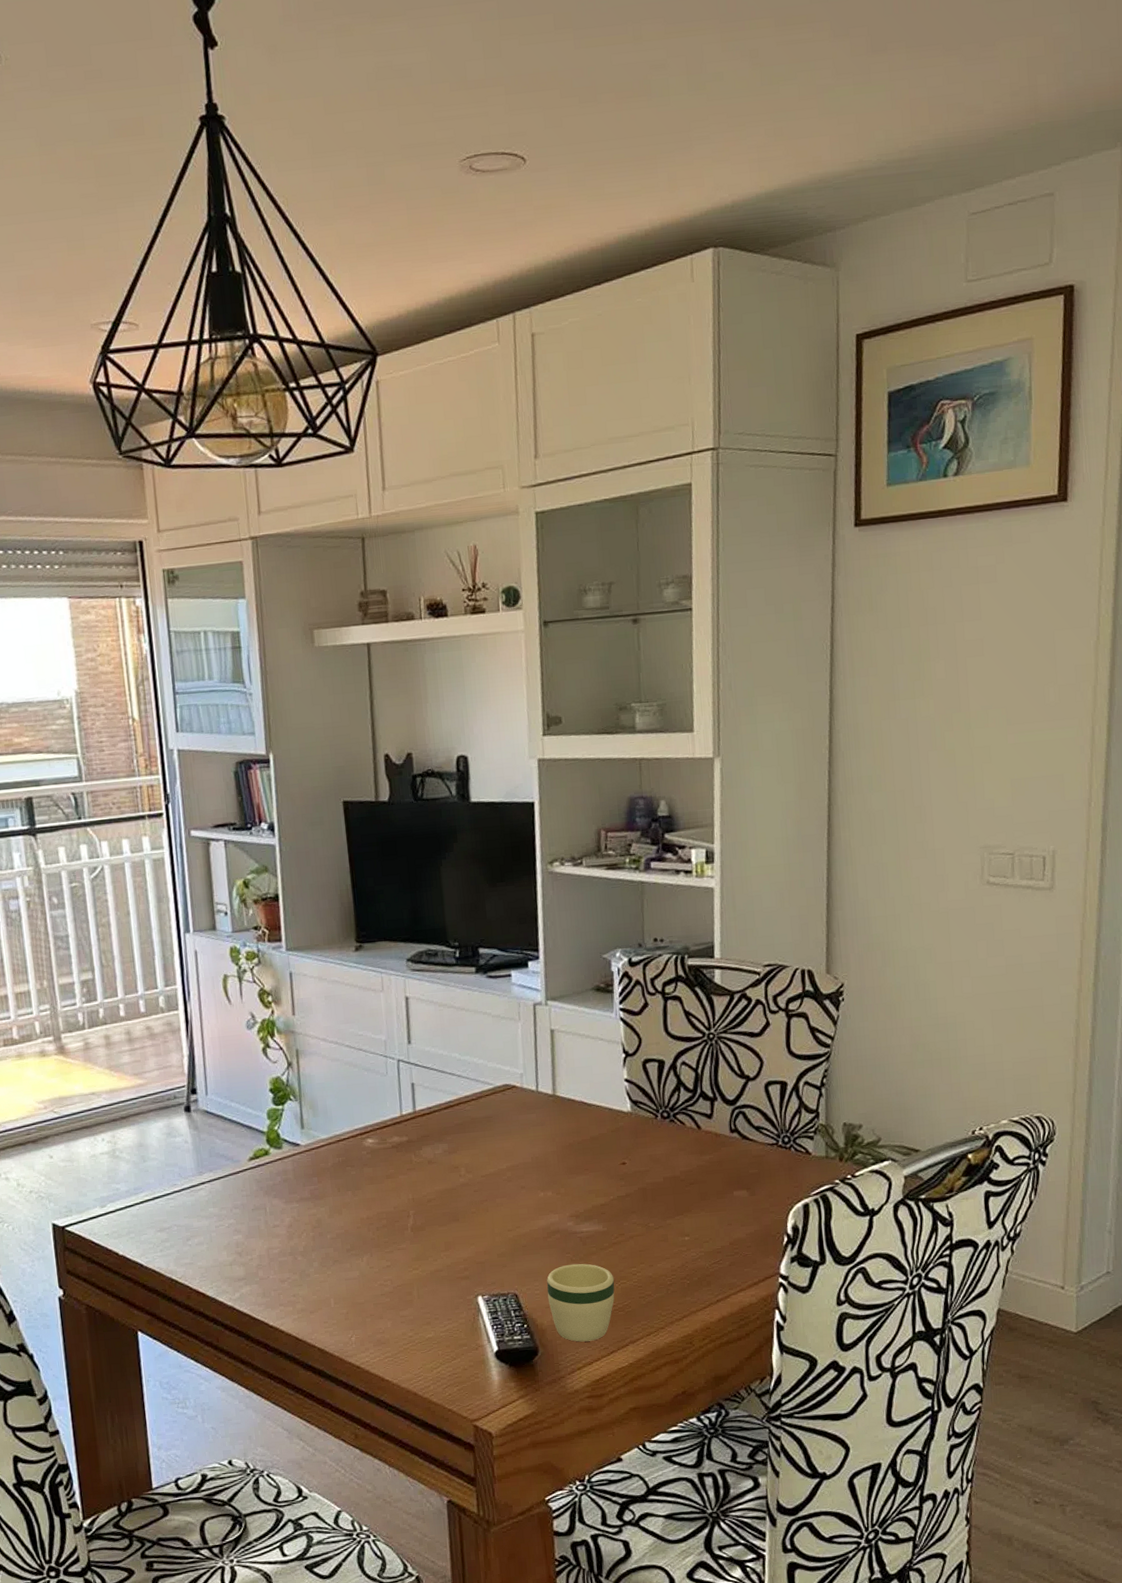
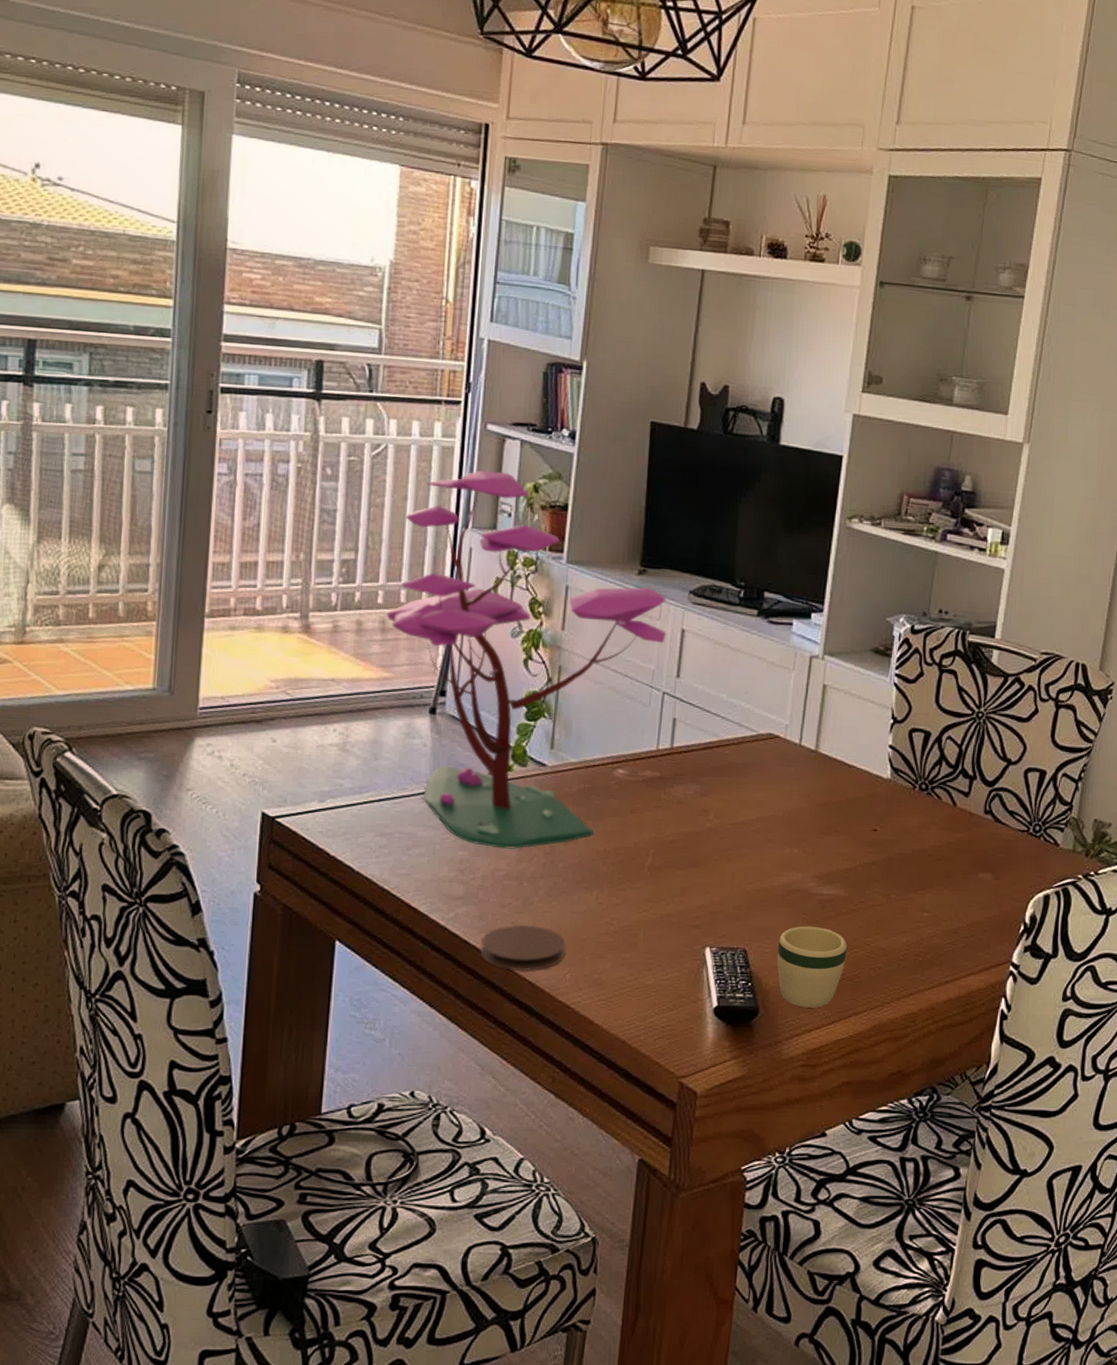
plant: none [129,874,479,1229] -> present [385,470,748,849]
coaster: none [267,1296,347,1340] -> present [479,924,566,972]

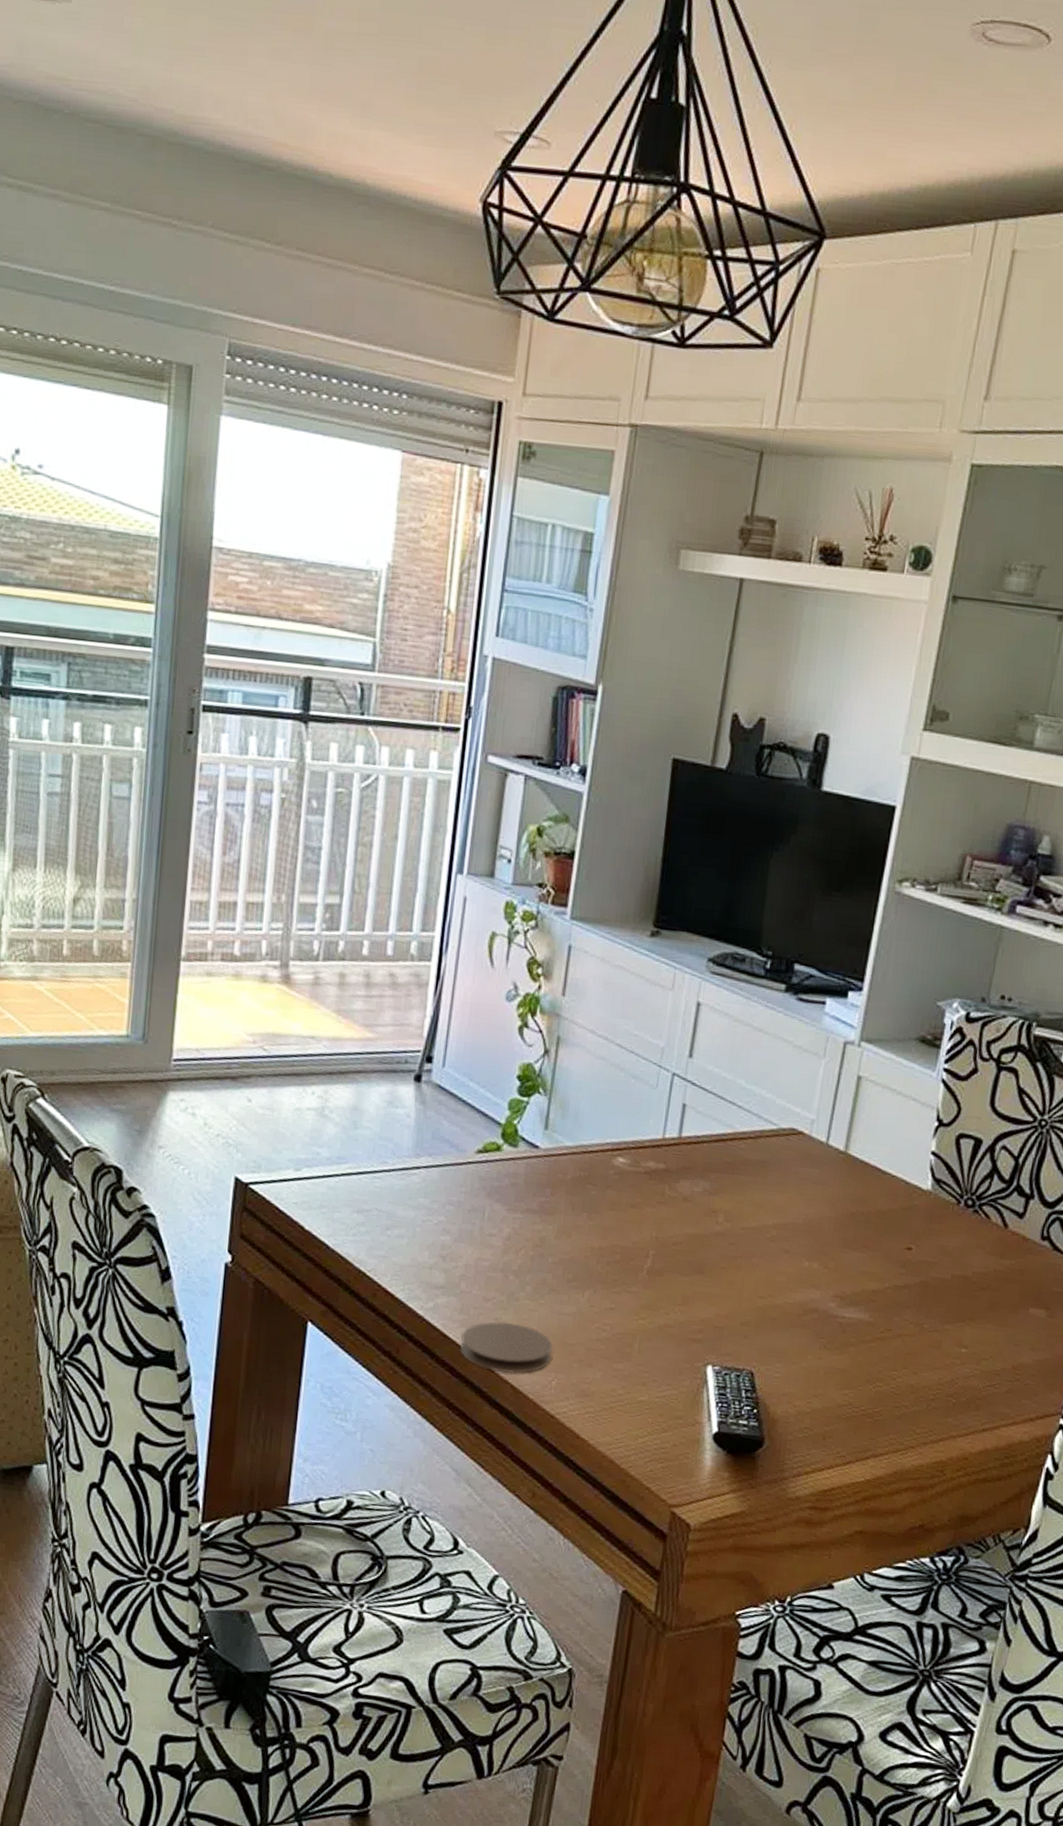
plant: present [385,470,748,849] -> none [370,808,769,1239]
mug: present [777,926,848,1008] -> none [787,1351,870,1445]

